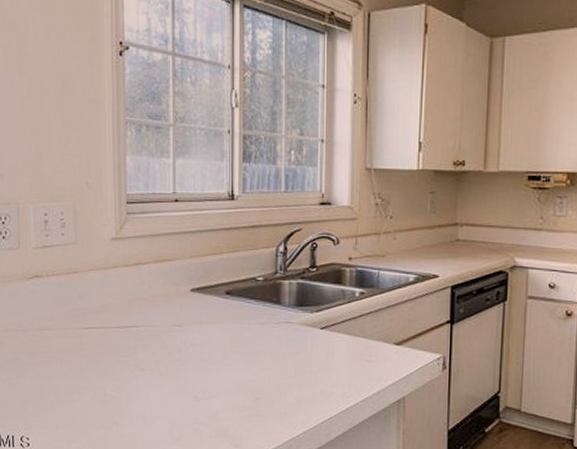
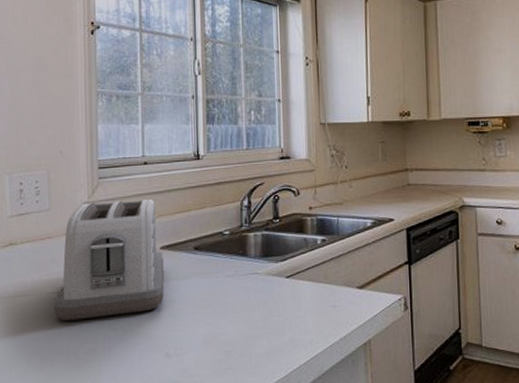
toaster: none [81,238,194,358] -> present [54,198,164,321]

